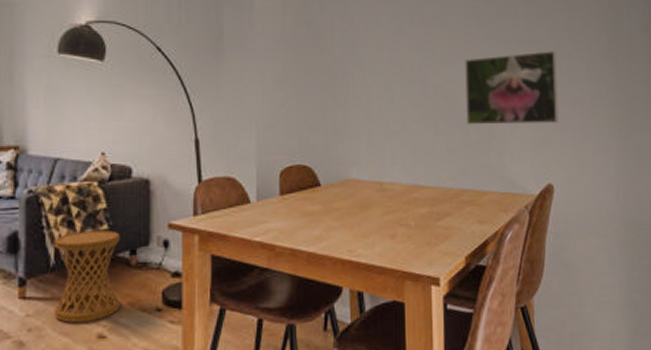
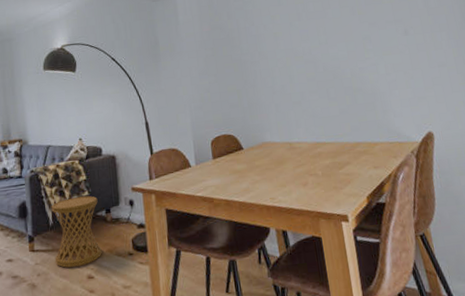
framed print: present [463,51,560,125] -> none [344,26,430,92]

